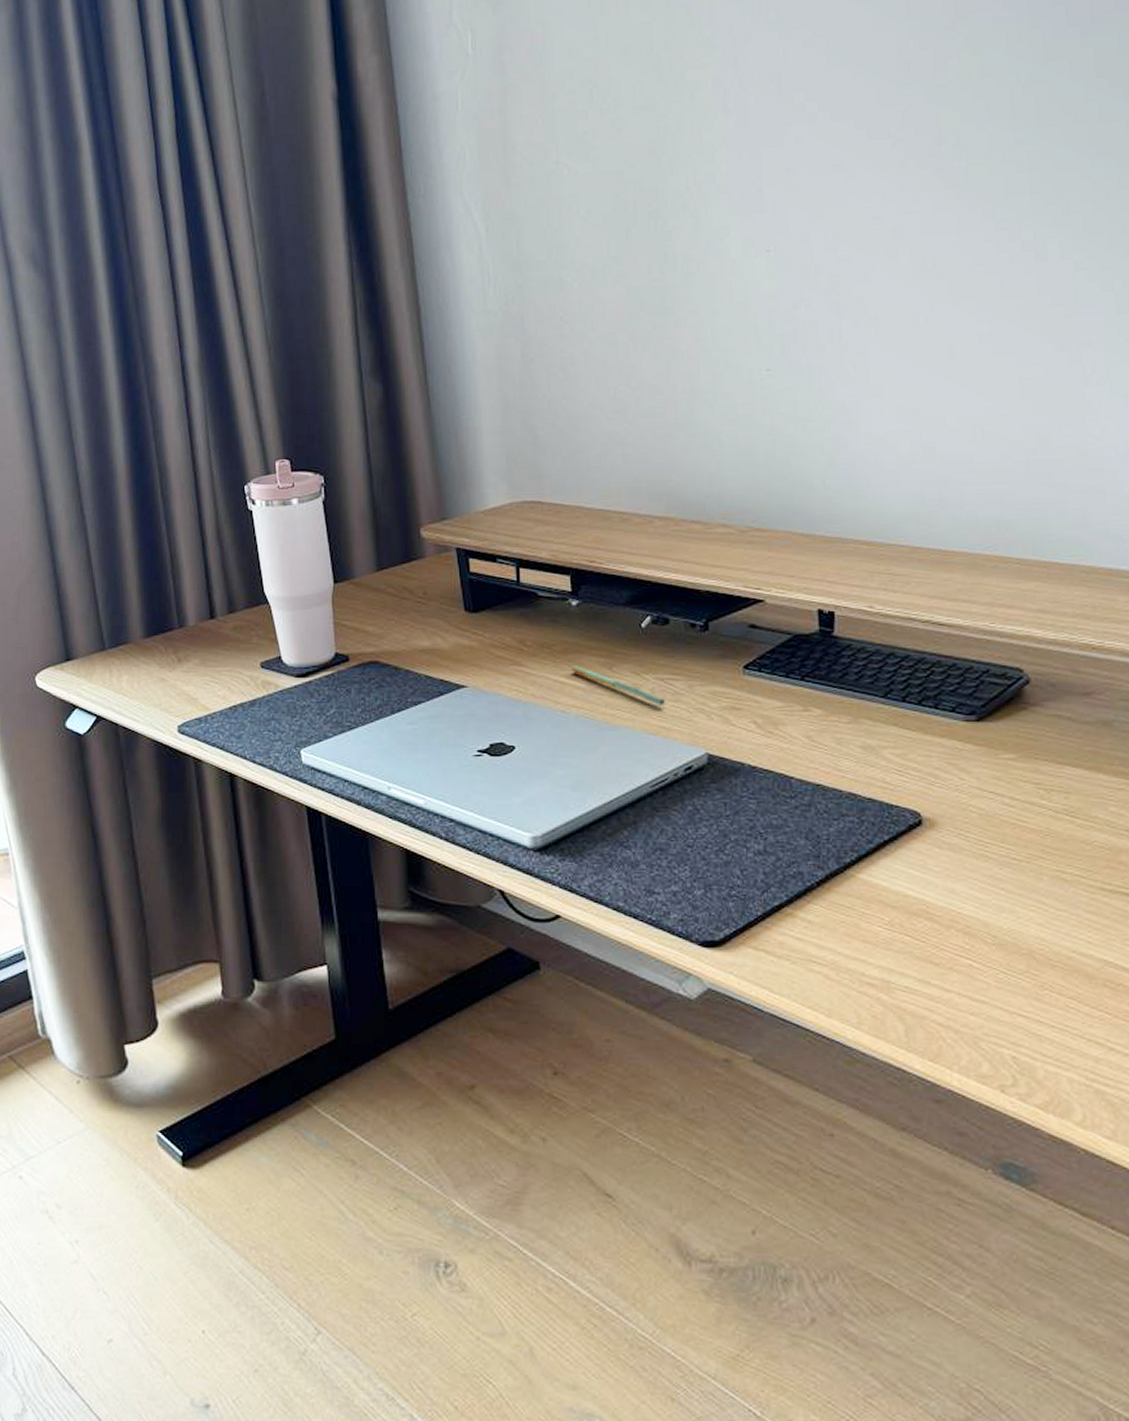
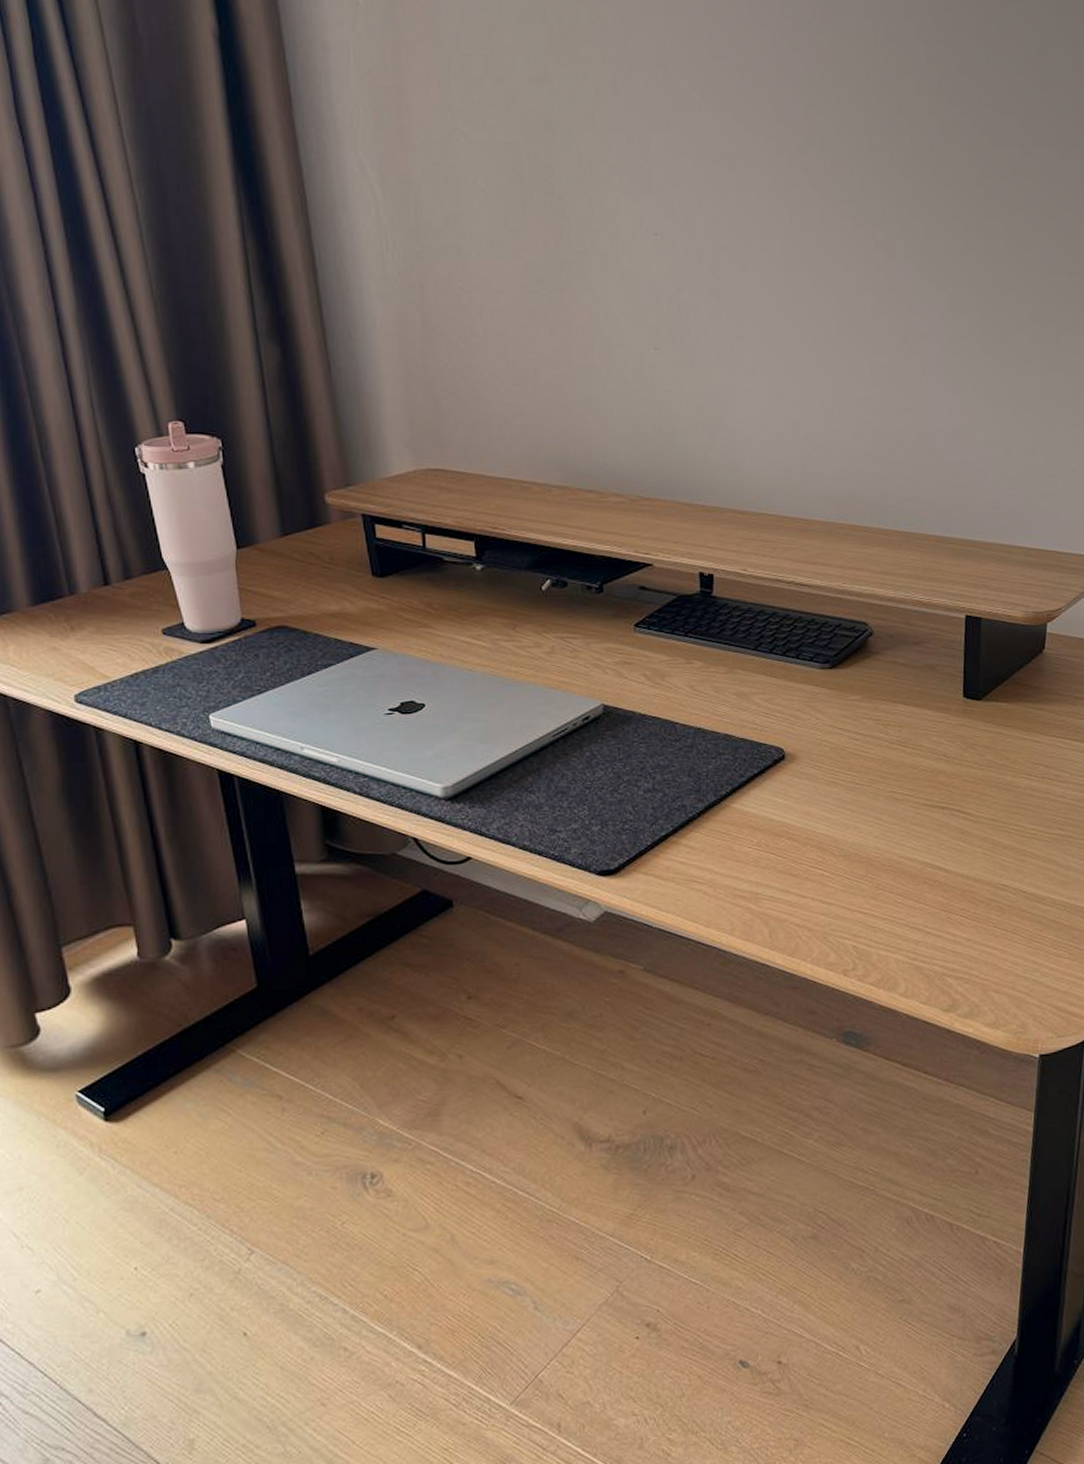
pen: present [571,665,666,705] -> none [477,626,566,662]

